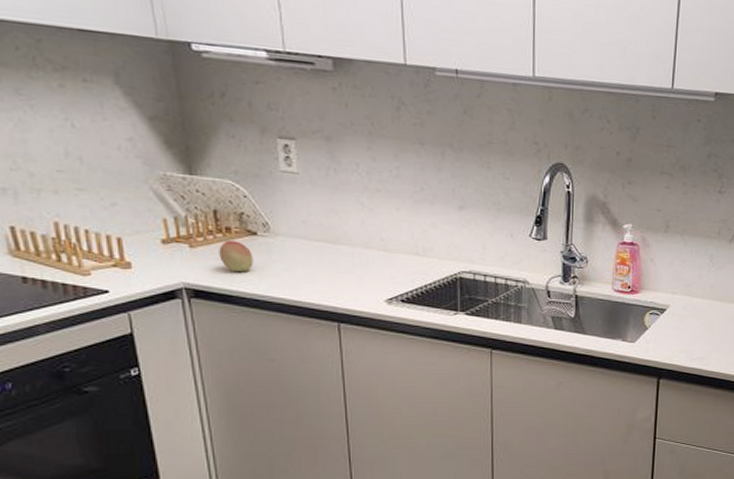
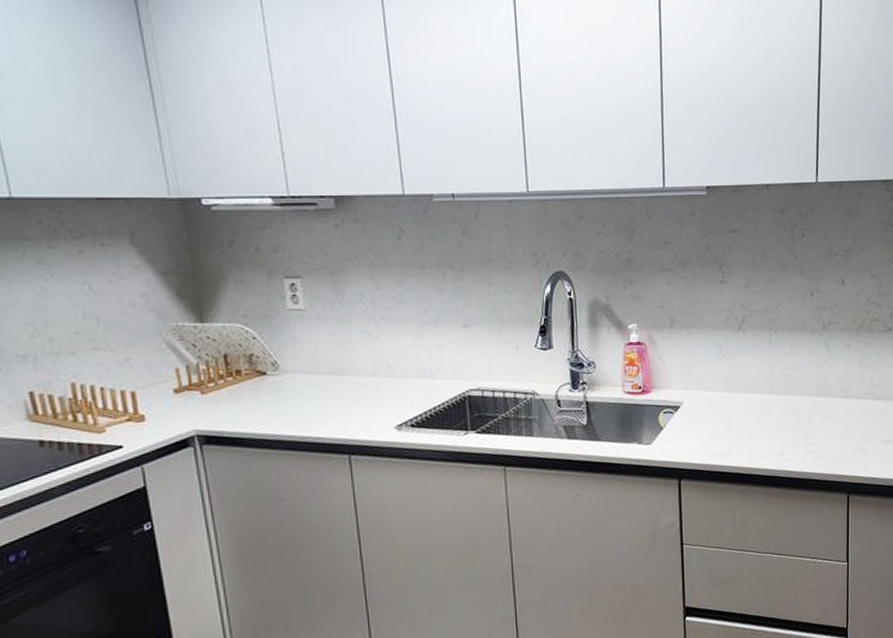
fruit: present [219,240,254,272] -> none [230,383,264,414]

